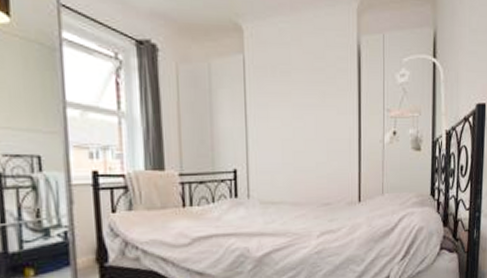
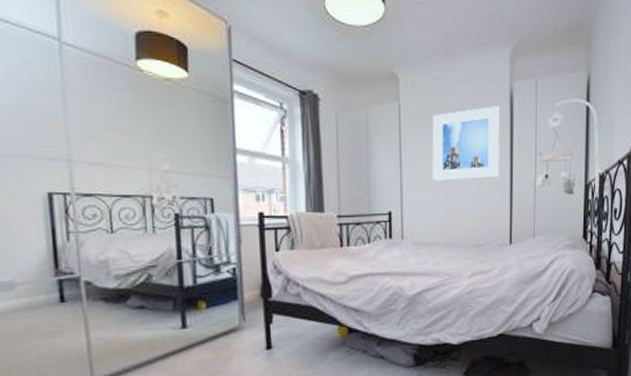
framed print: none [278,60,348,137] -> present [432,106,500,181]

